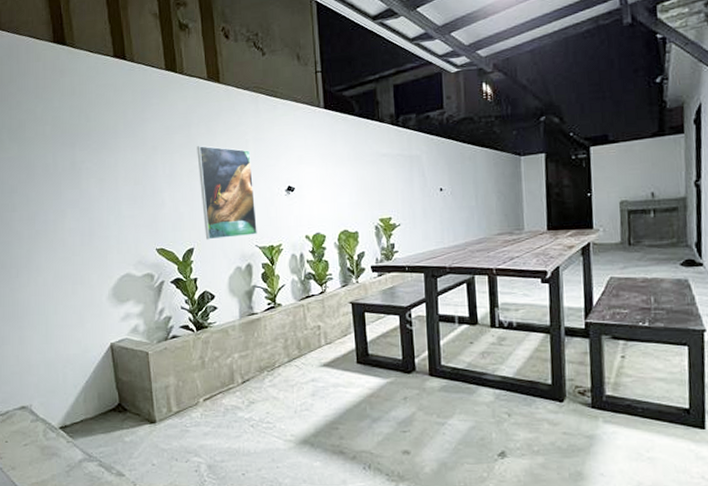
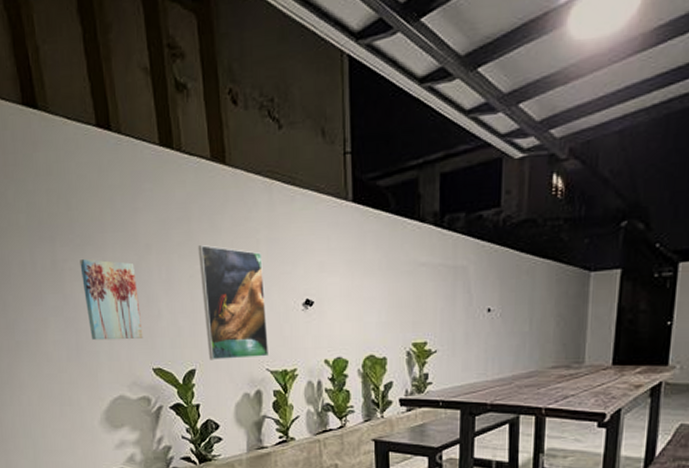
wall art: none [96,159,148,227] -> present [80,258,143,341]

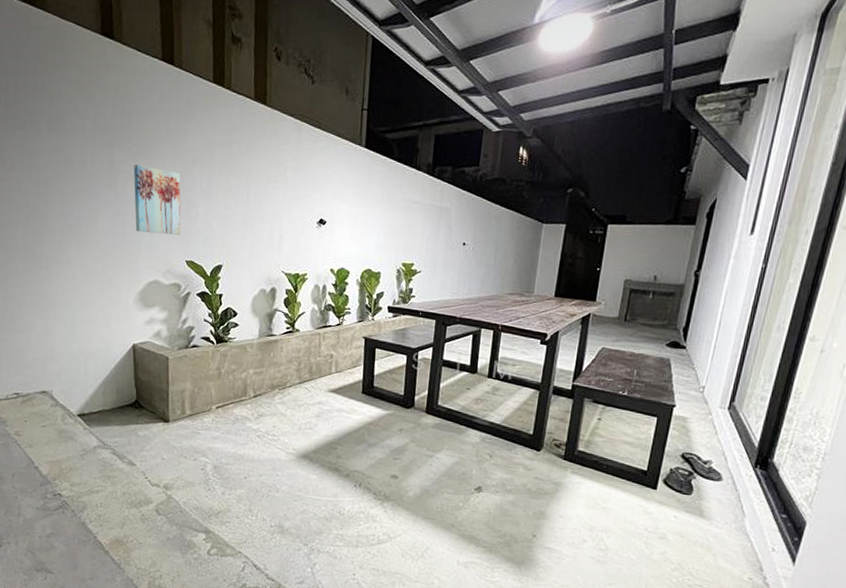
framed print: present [198,245,268,360] -> none [234,166,288,261]

